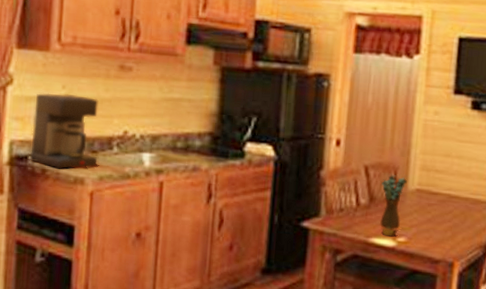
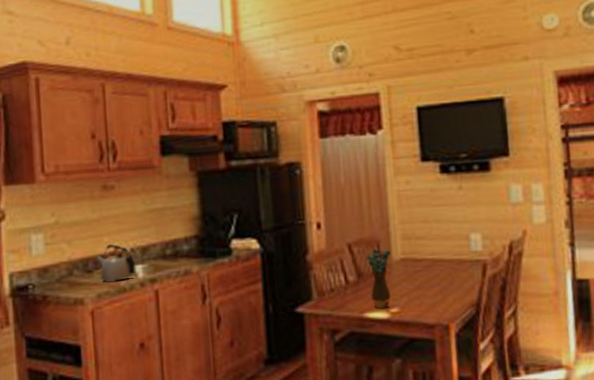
coffee maker: present [29,93,99,169] -> none [28,220,94,293]
kettle: none [102,127,143,167] -> present [95,244,136,283]

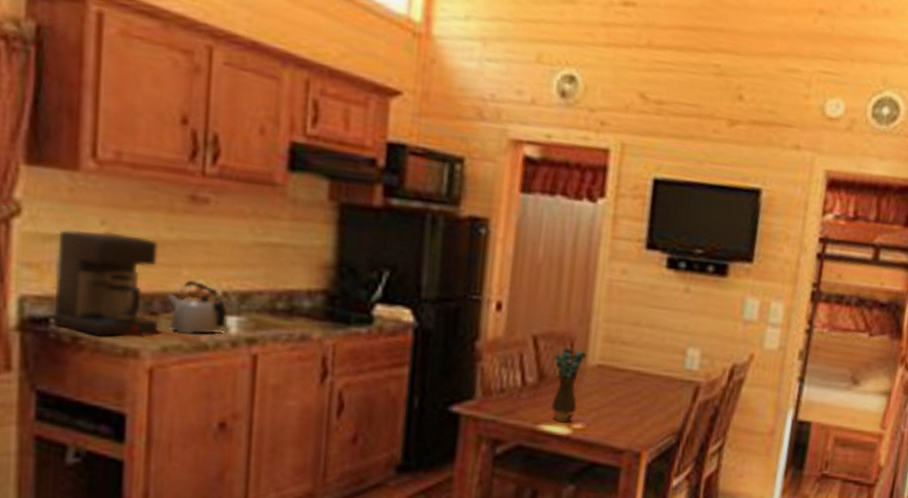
coffee maker: none [28,220,94,293] -> present [51,230,159,336]

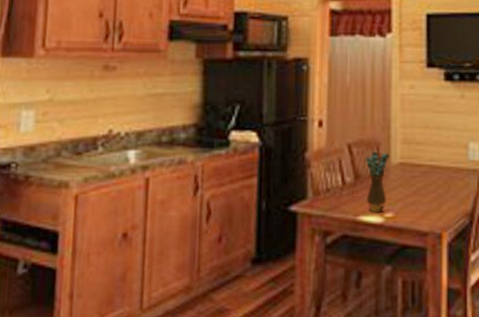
coffee maker: present [51,230,159,336] -> none [12,98,83,173]
kettle: present [165,280,227,334] -> none [87,127,128,167]

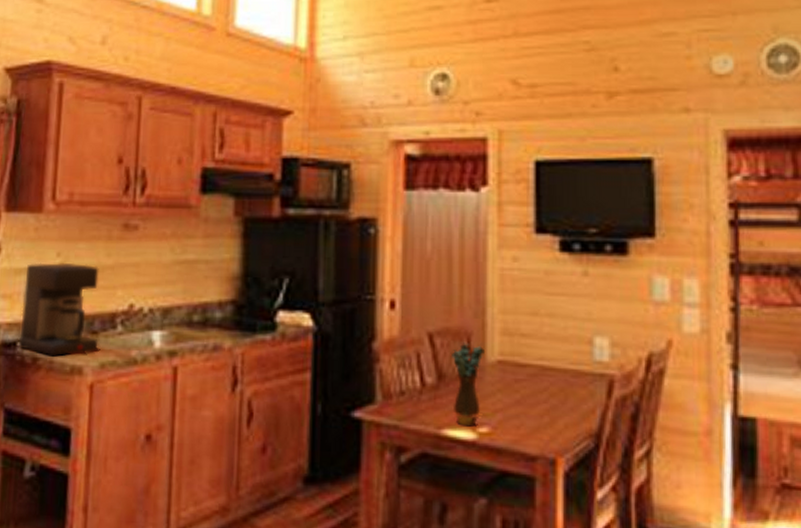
coffee maker: none [12,98,83,173] -> present [18,263,99,356]

